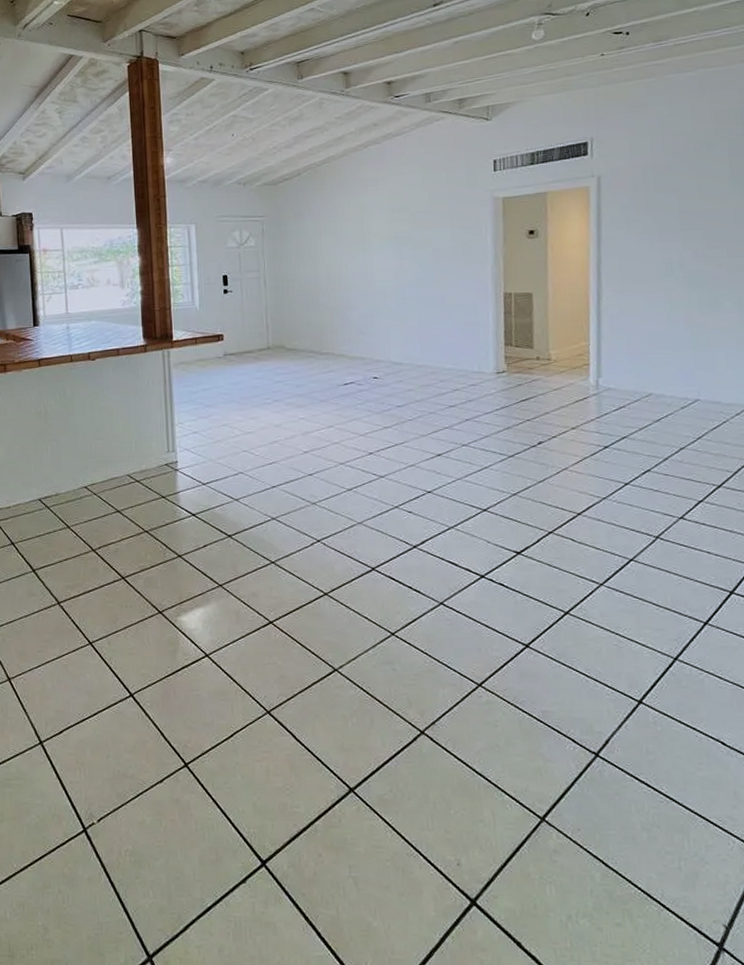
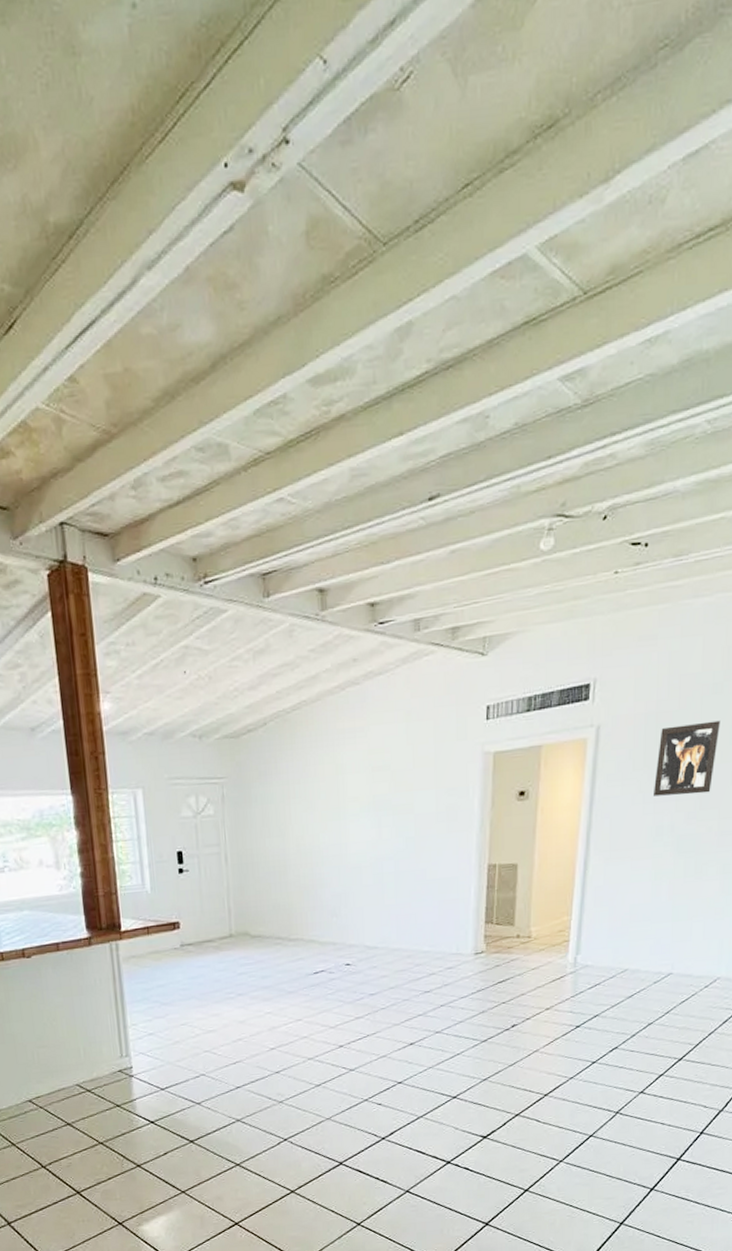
wall art: none [658,172,718,237] -> present [654,720,721,796]

